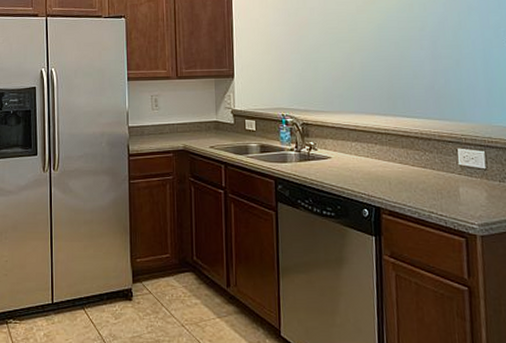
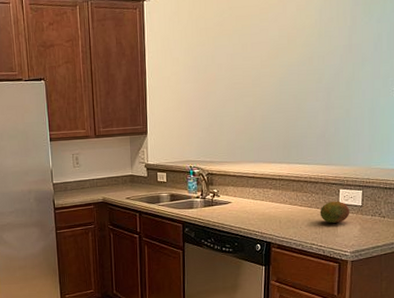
fruit: none [436,162,473,188] -> present [320,201,350,223]

